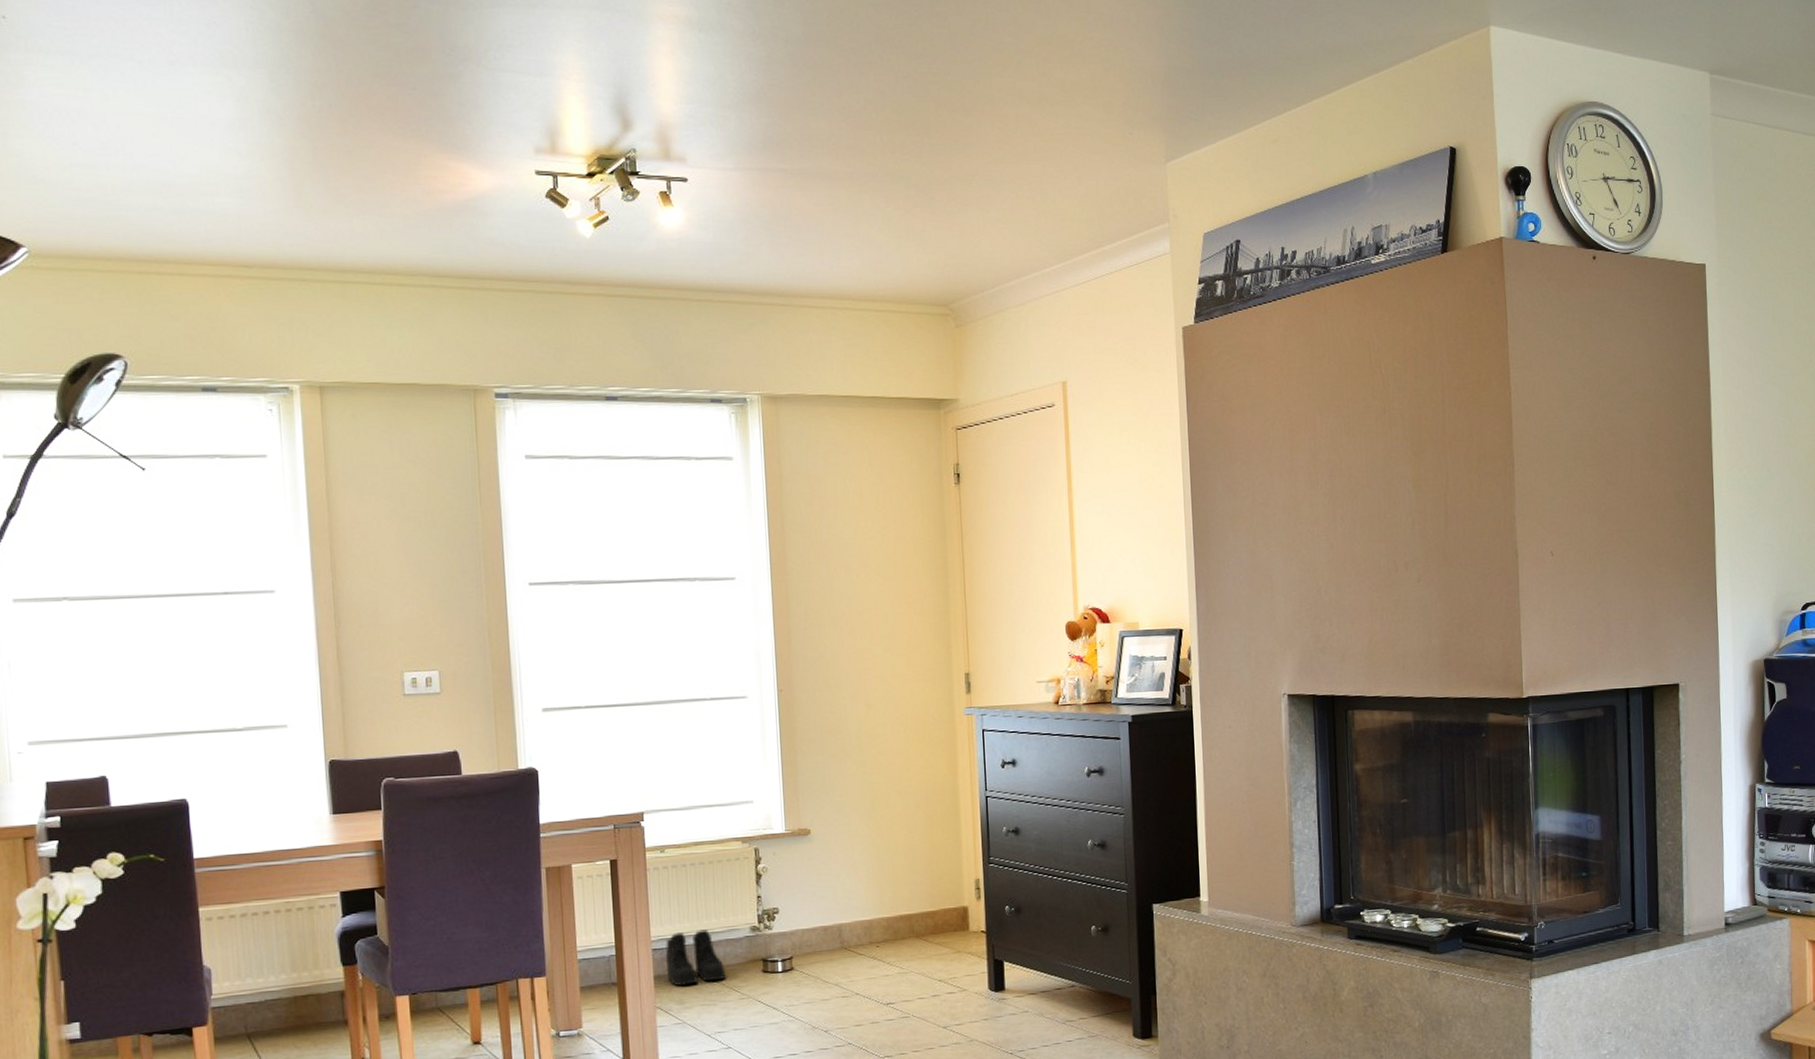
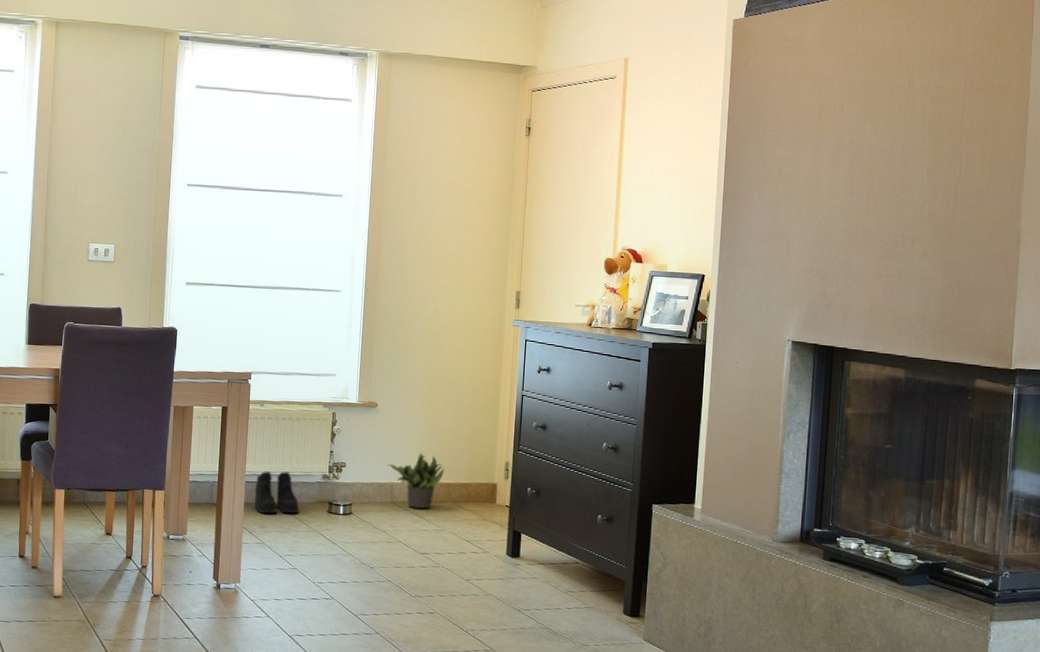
potted plant: none [831,882,903,951] -> present [387,453,445,509]

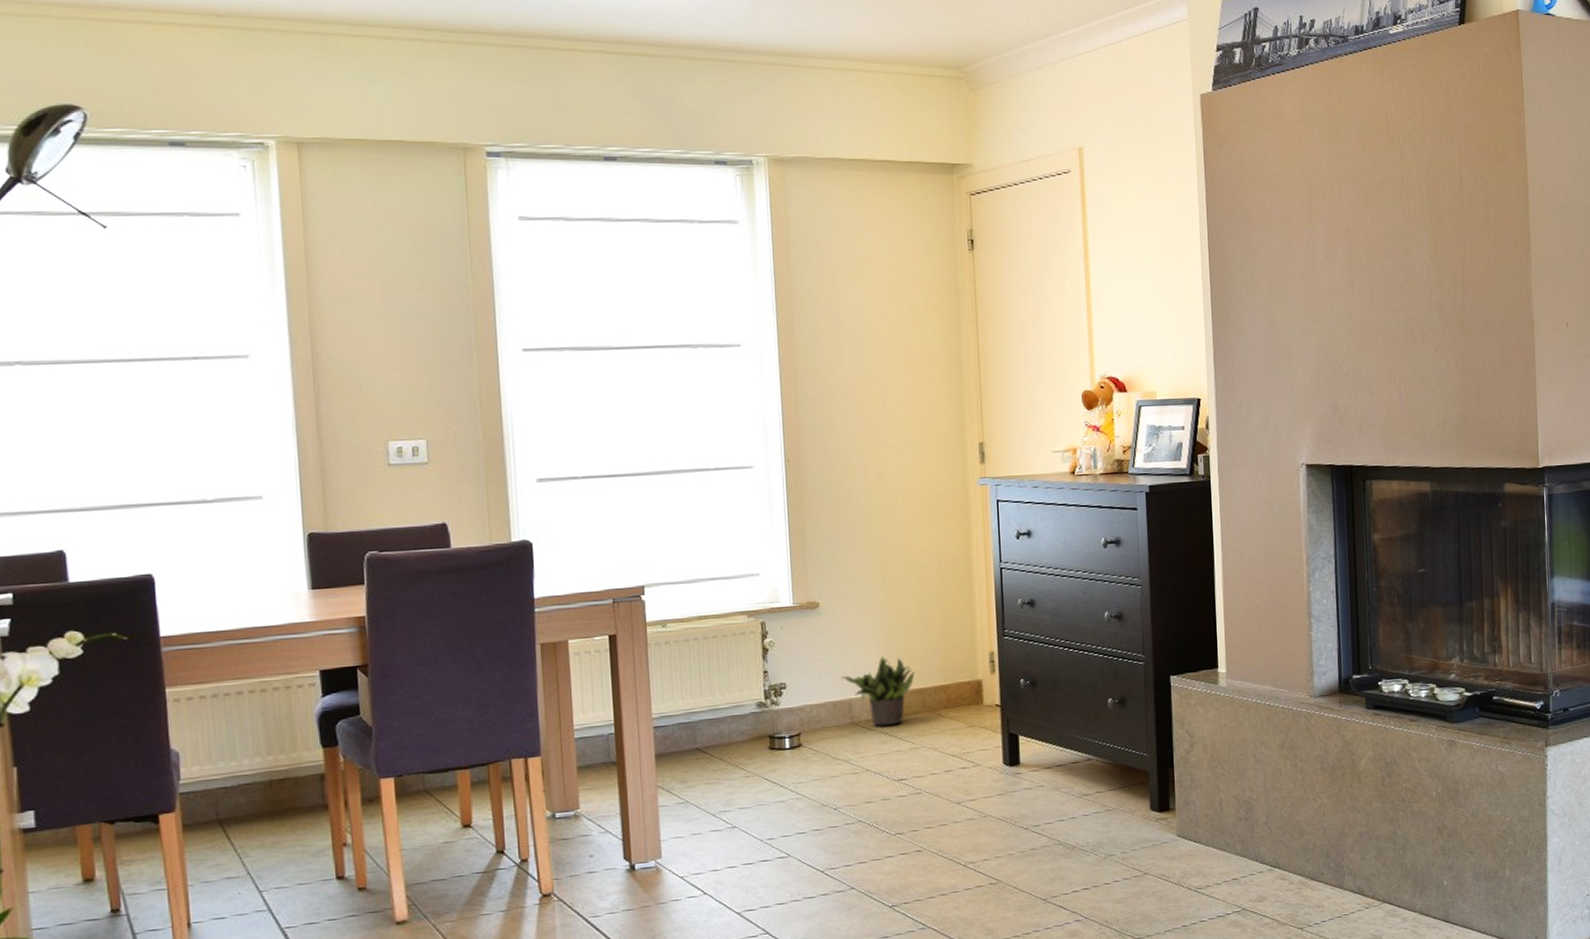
boots: present [254,470,300,514] -> none [667,706,732,764]

